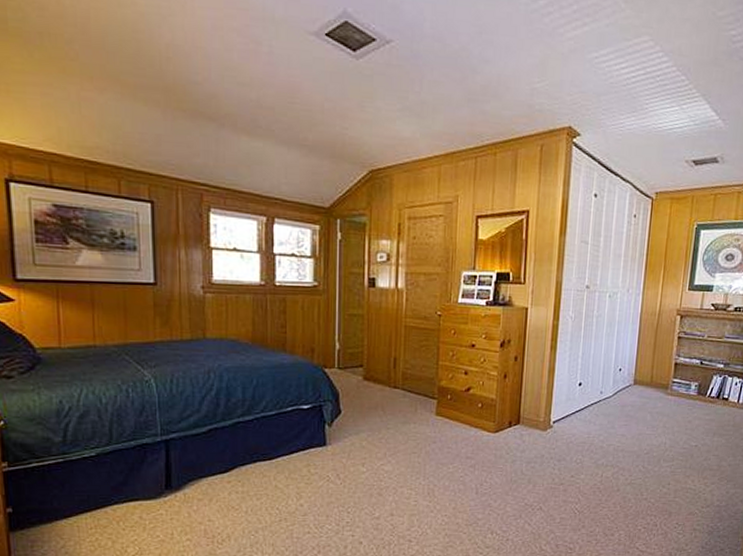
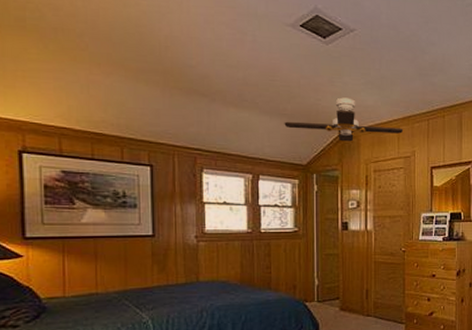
ceiling fan: none [304,126,446,182] -> present [284,97,404,142]

